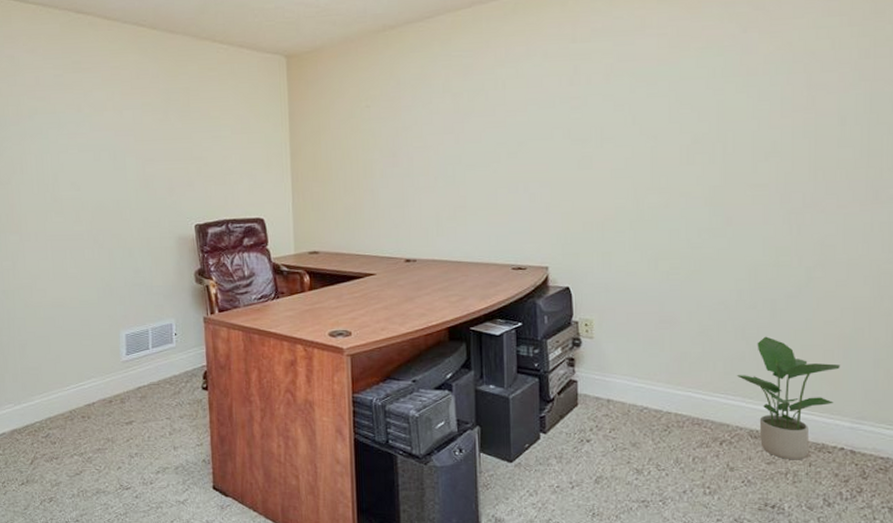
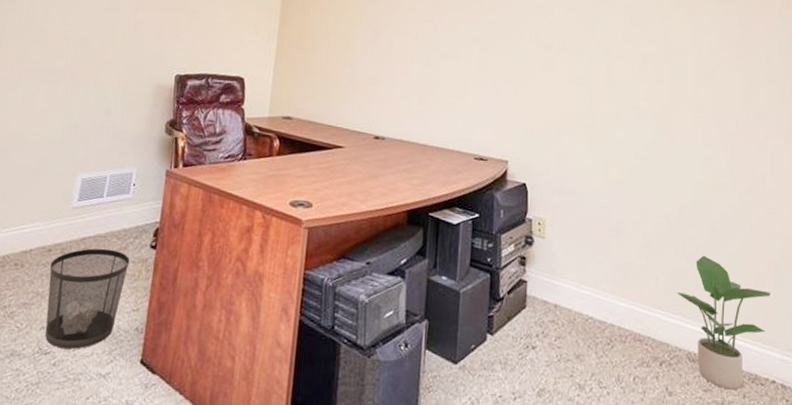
waste bin: none [113,394,186,483] -> present [45,248,130,349]

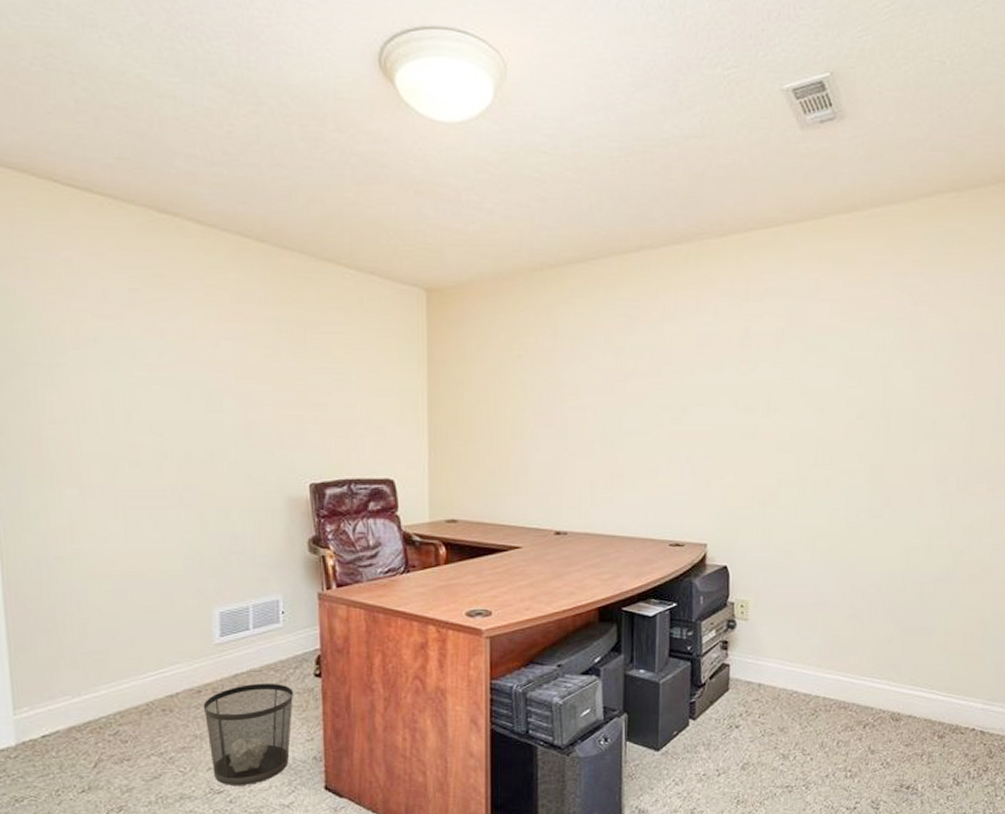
potted plant: present [677,255,770,390] -> none [884,619,978,742]

